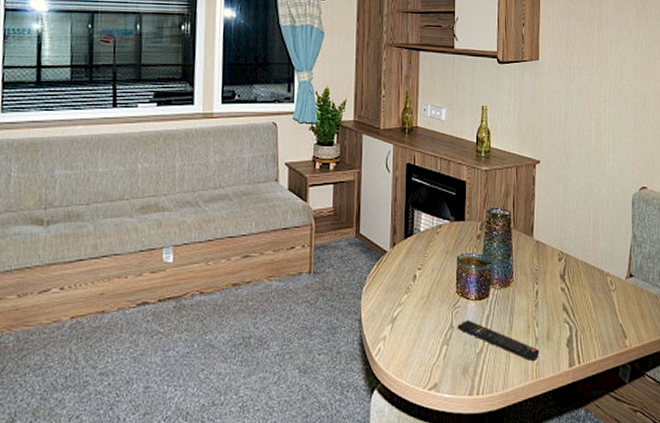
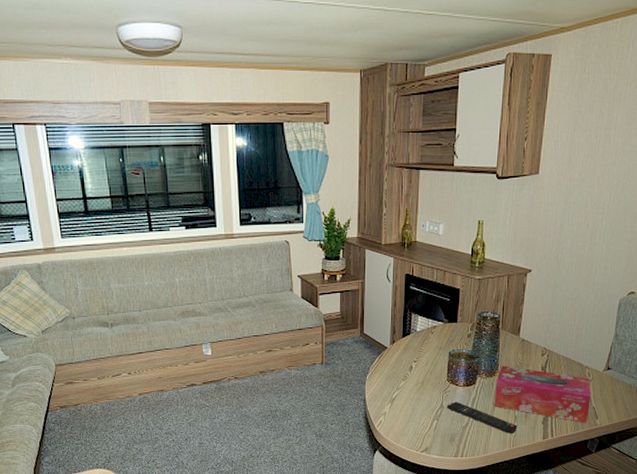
tissue box: none [511,273,617,345] -> present [494,366,591,423]

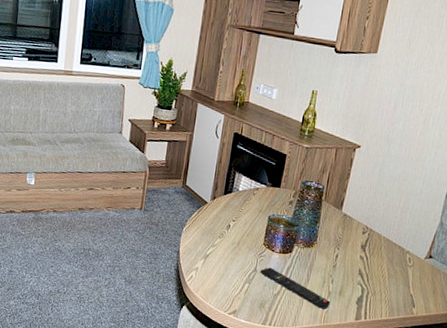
tissue box: present [494,366,591,423] -> none [308,238,411,310]

